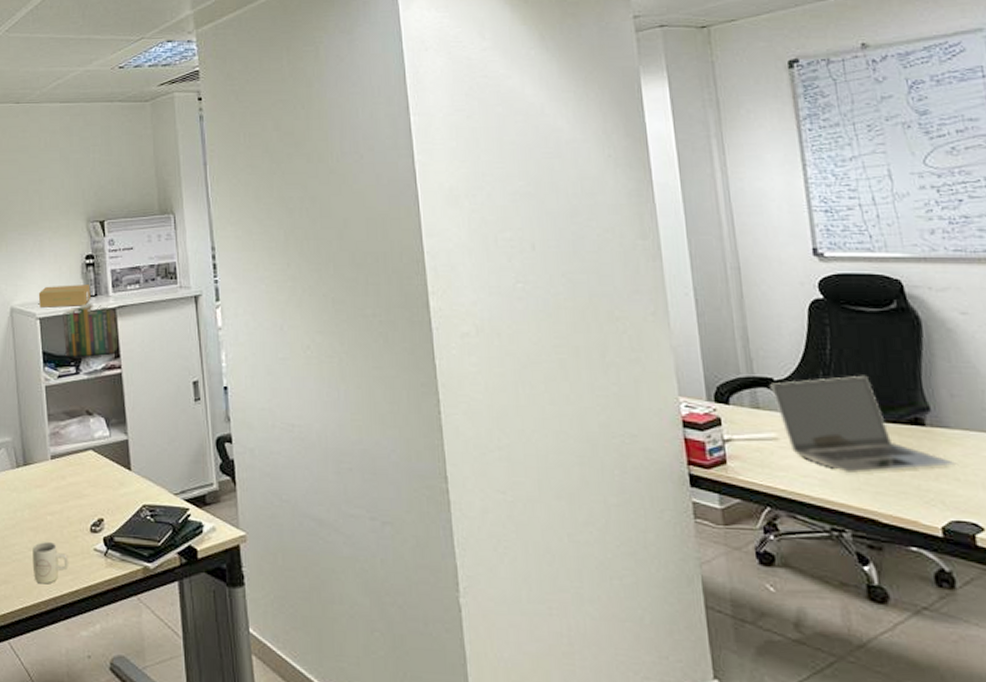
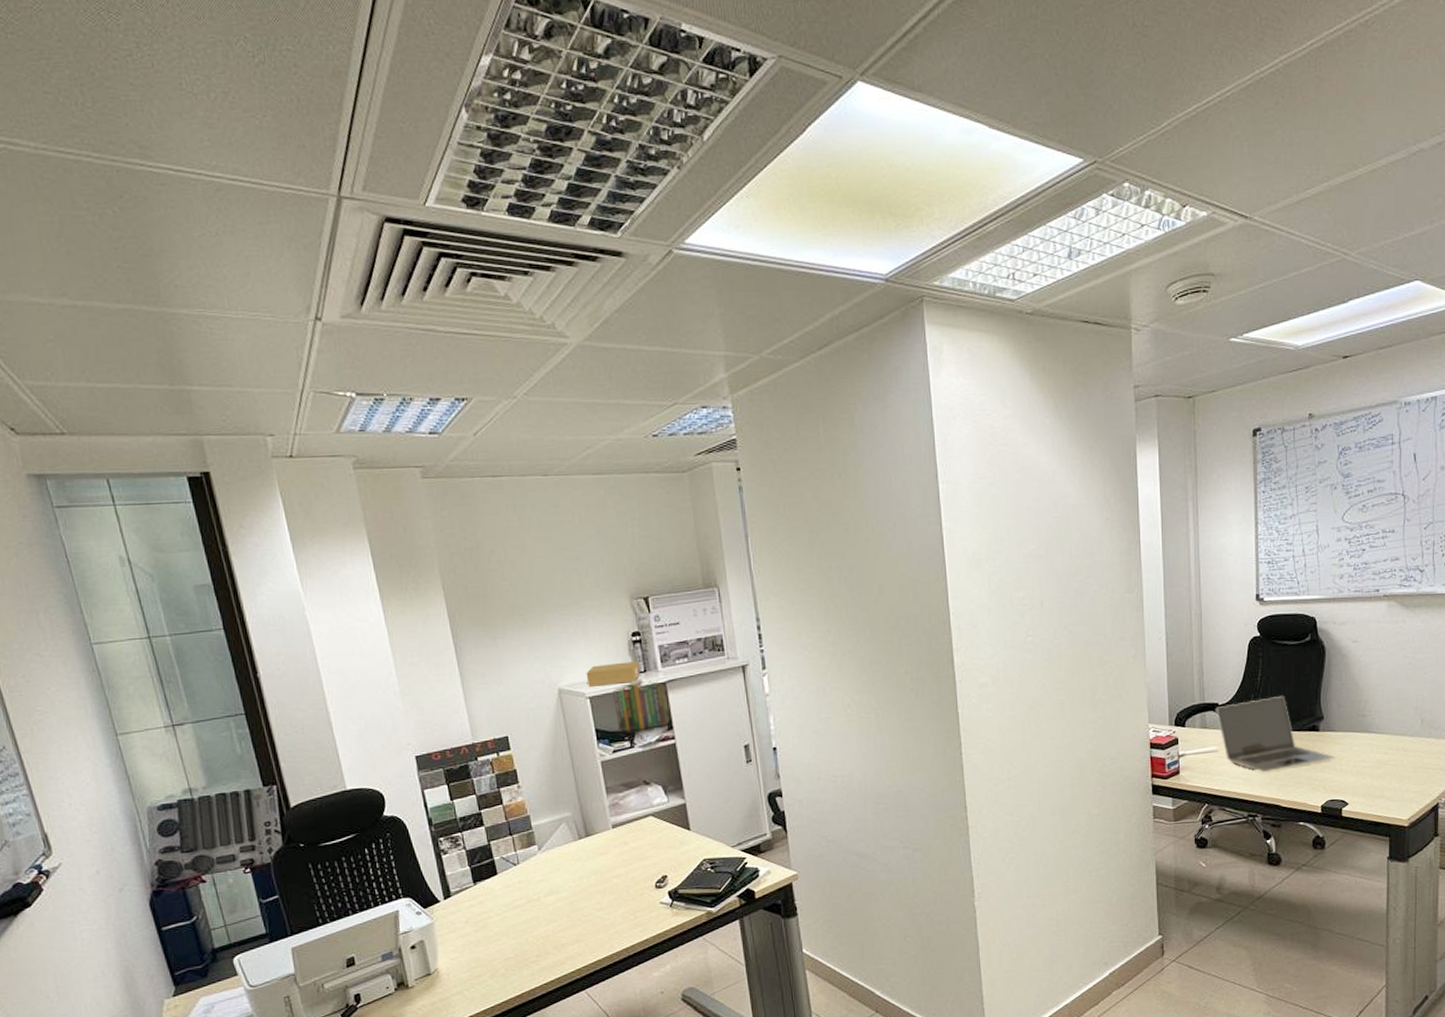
mug: present [32,542,69,584] -> none [601,901,637,939]

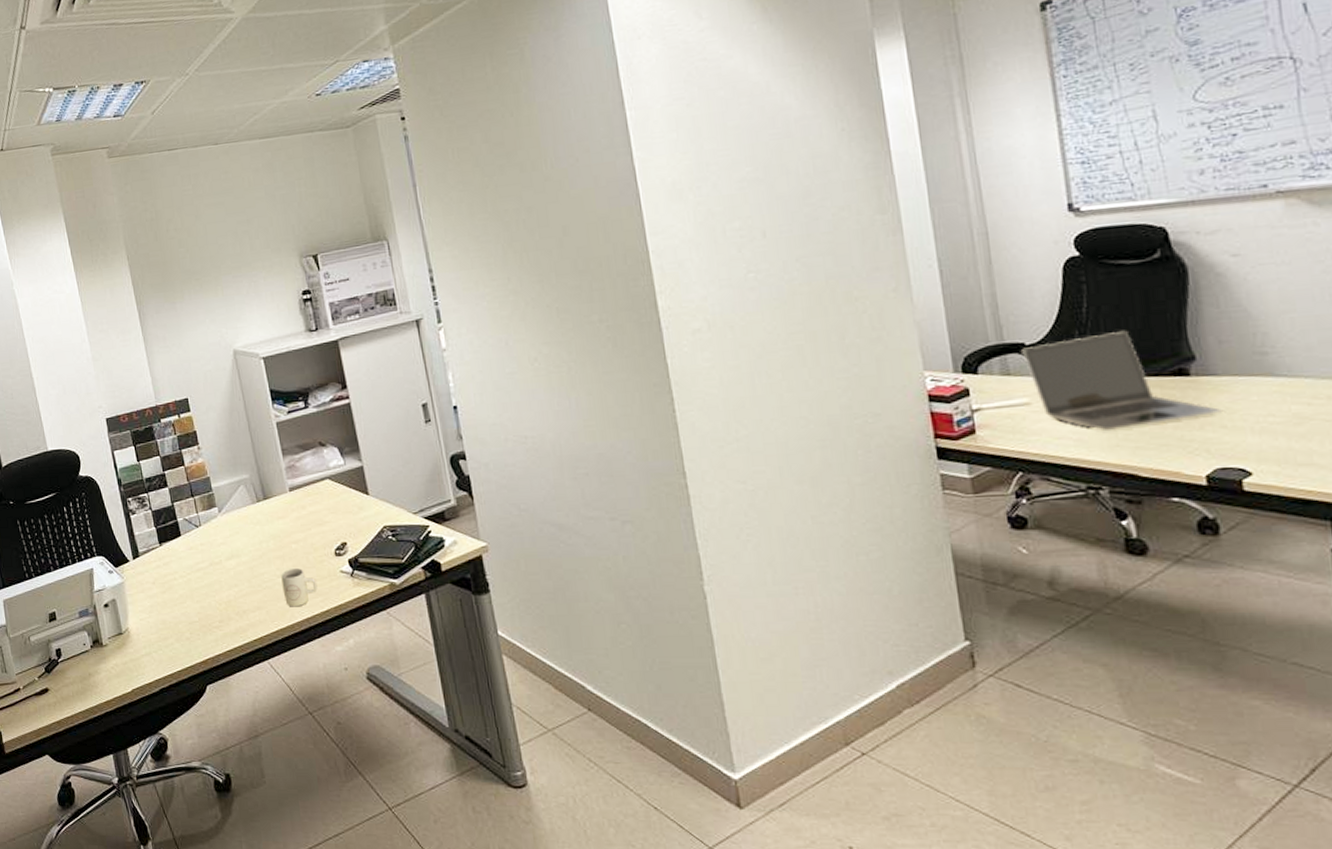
box: present [586,661,640,687] -> none [259,320,312,347]
mug: none [601,901,637,939] -> present [281,568,318,607]
books: present [613,680,671,732] -> none [286,338,345,392]

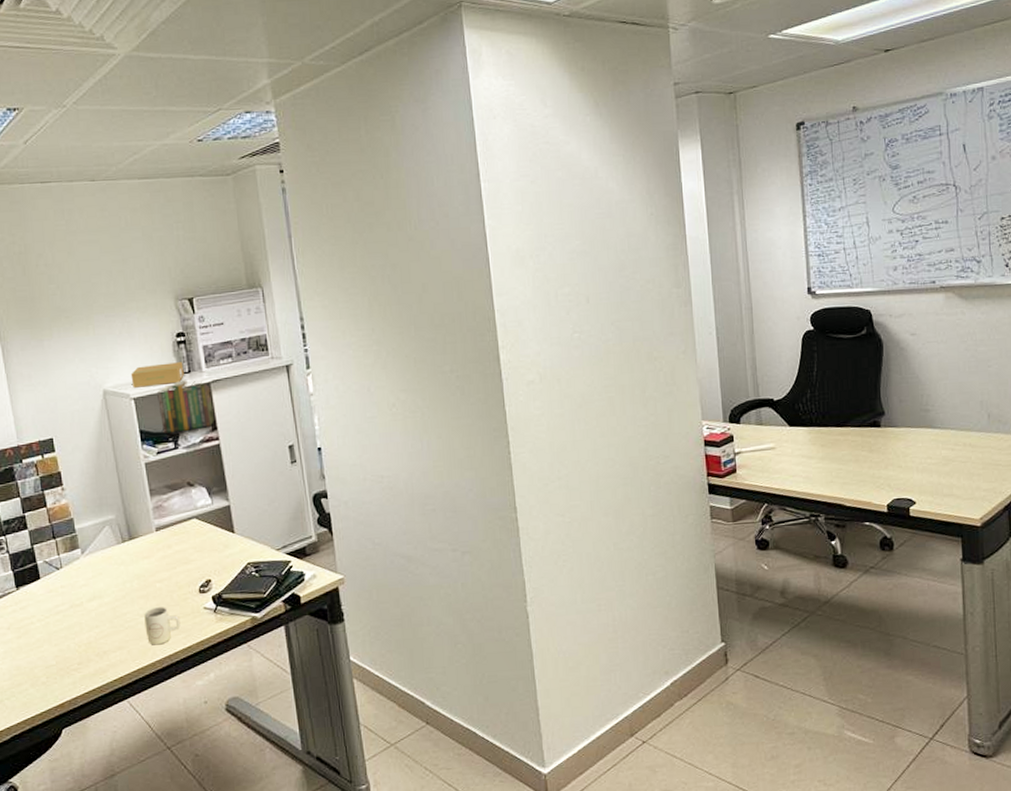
box: none [259,320,312,347] -> present [130,362,184,388]
books: none [286,338,345,392] -> present [157,380,215,433]
laptop: present [1022,330,1222,431] -> none [771,390,899,470]

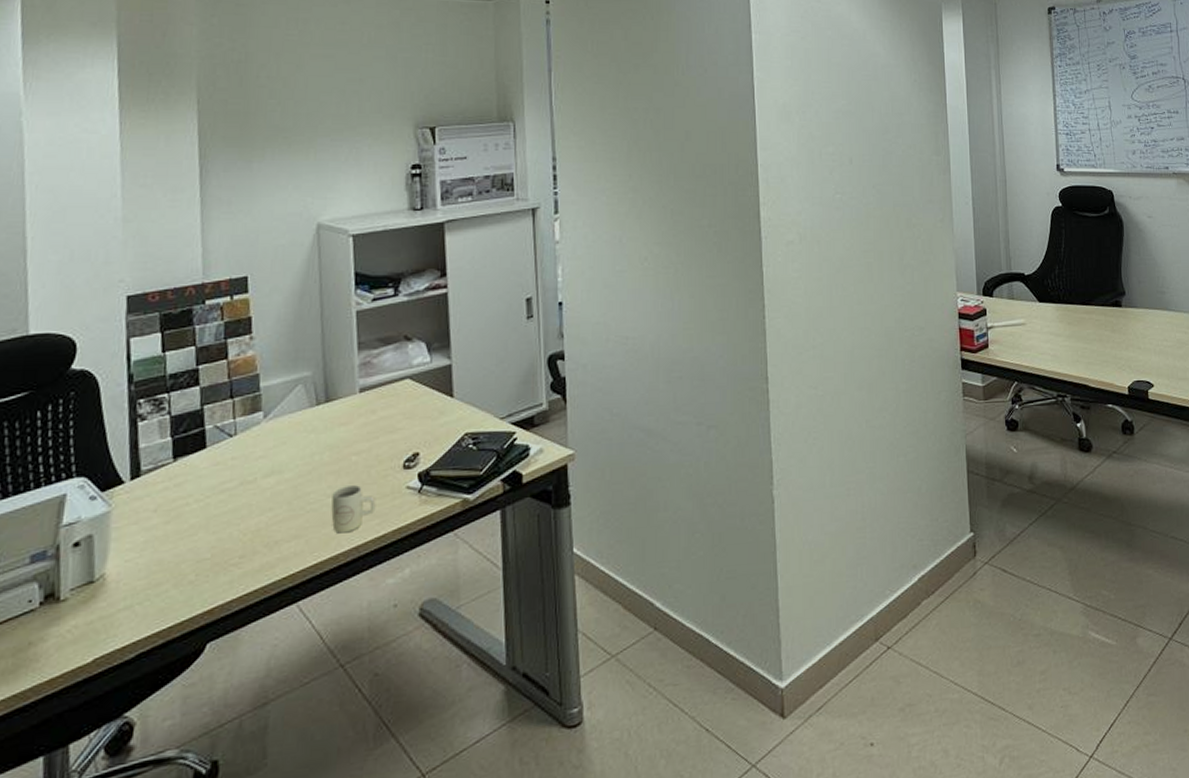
box: present [130,362,184,388] -> none [352,197,416,223]
books: present [157,380,215,433] -> none [381,218,446,277]

